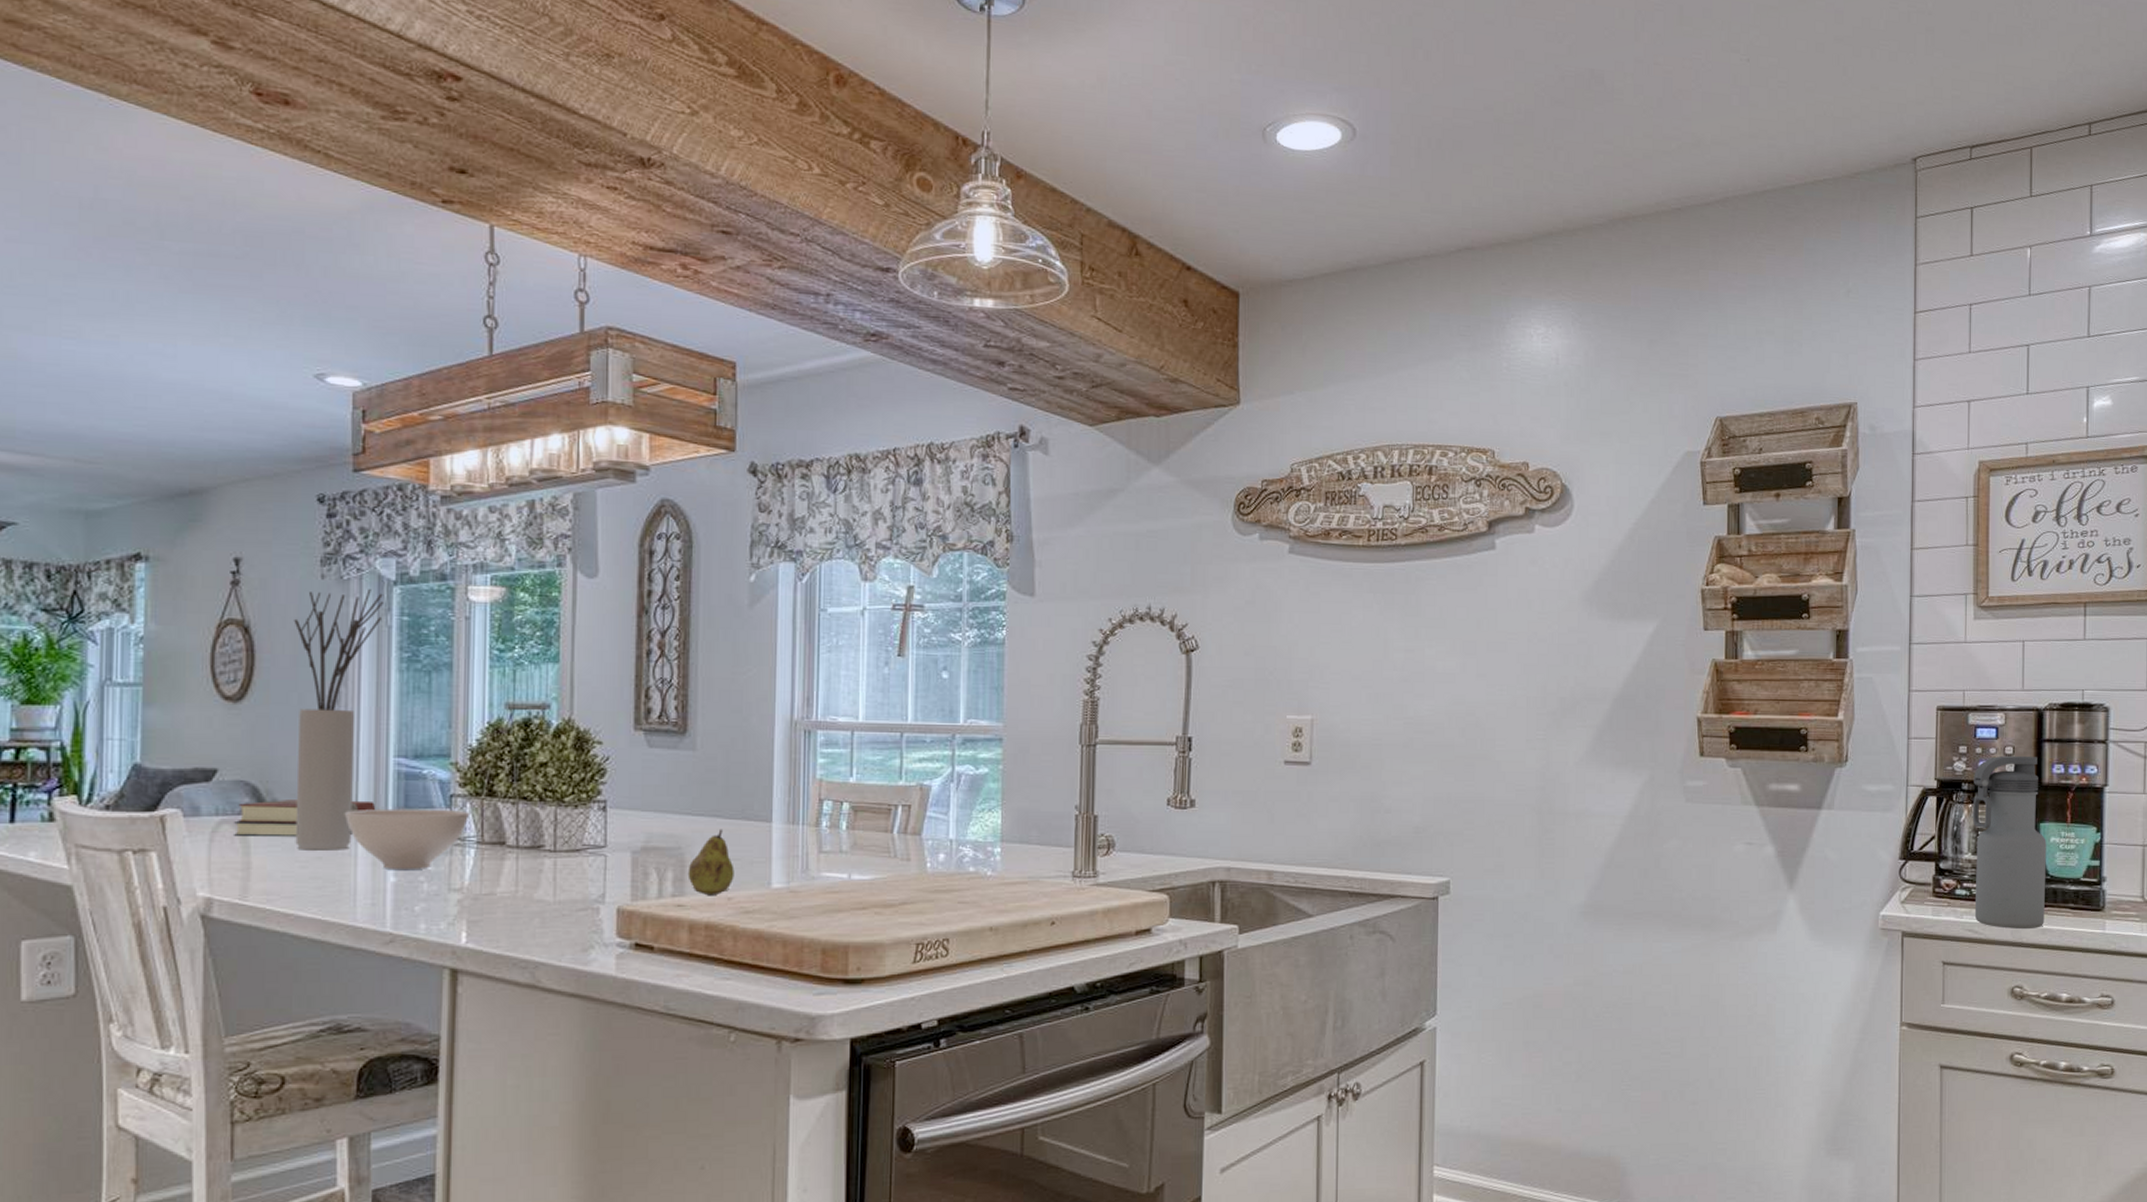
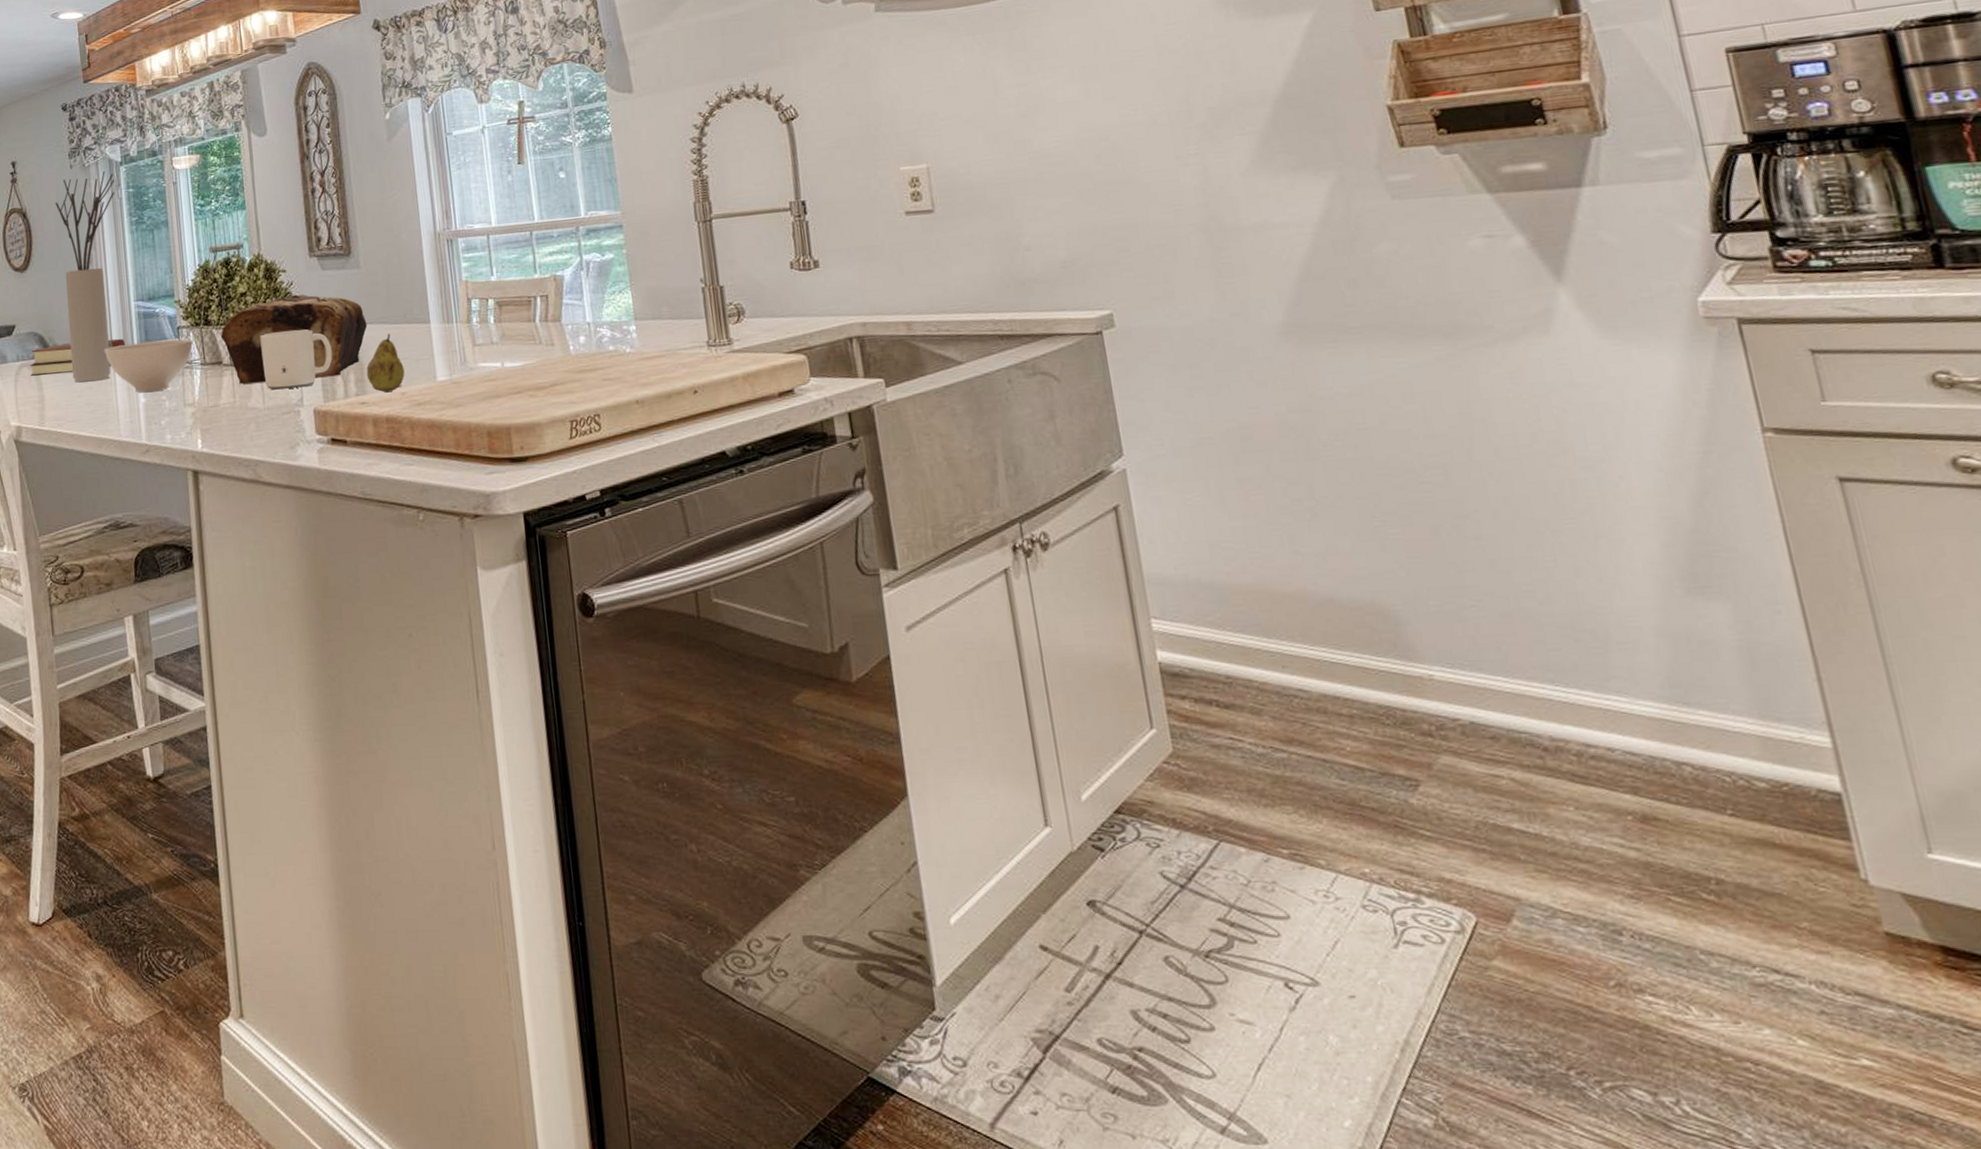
bread loaf: none [507,772,696,872] -> present [220,294,368,384]
mug: none [558,813,649,881] -> present [260,329,333,390]
water bottle: present [1973,756,2046,930] -> none [1802,88,1966,302]

